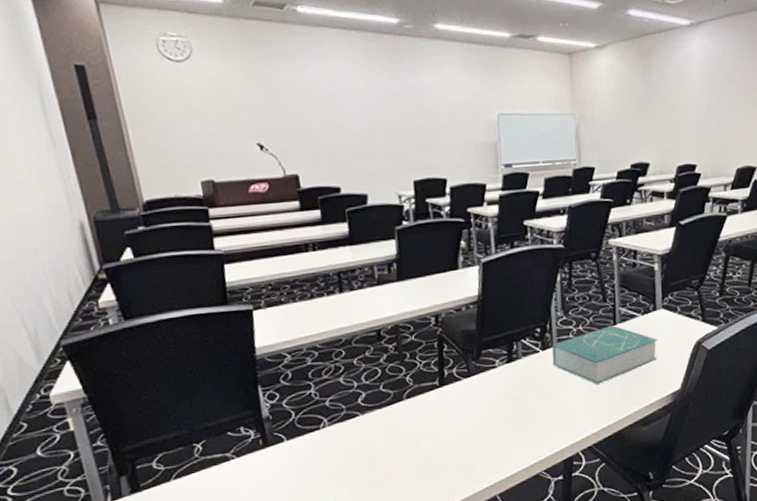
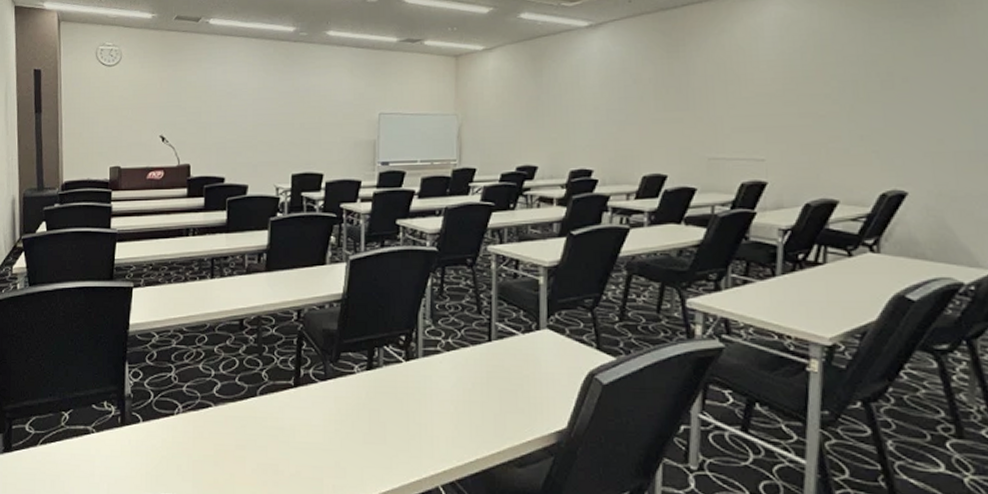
book: present [552,325,658,384] -> none [416,342,540,408]

